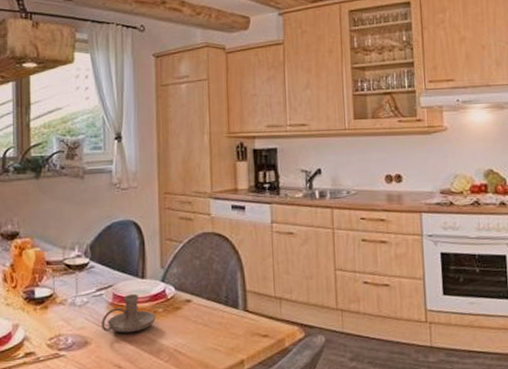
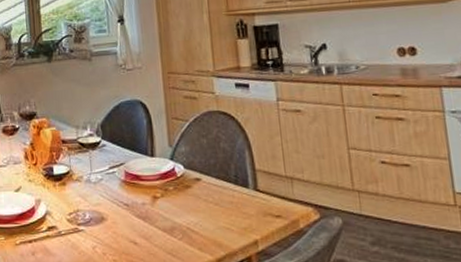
candle holder: present [101,293,156,333] -> none [116,171,167,210]

